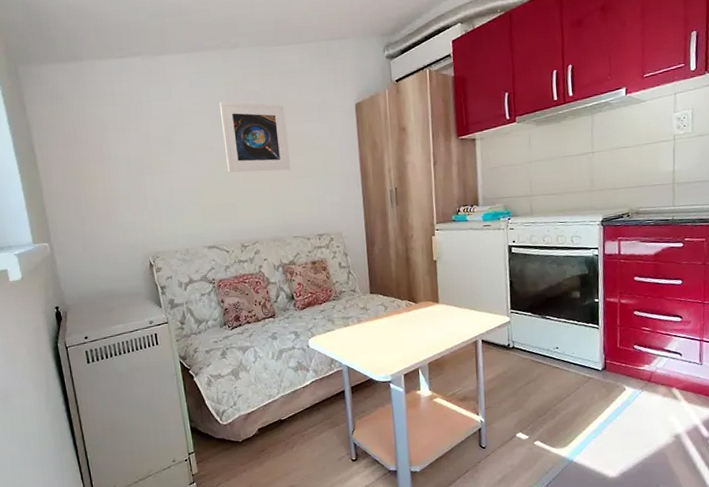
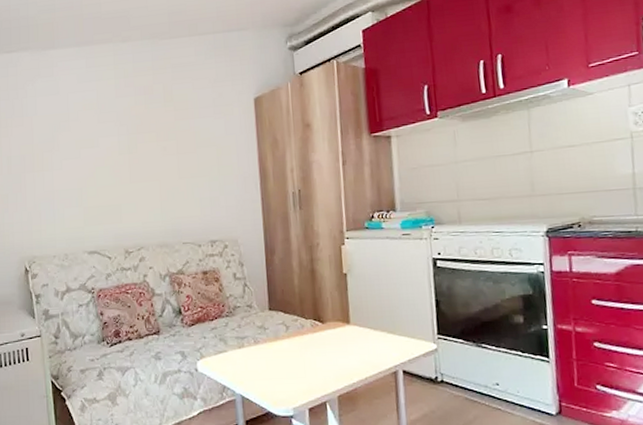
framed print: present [219,101,290,173] -> none [107,96,181,172]

